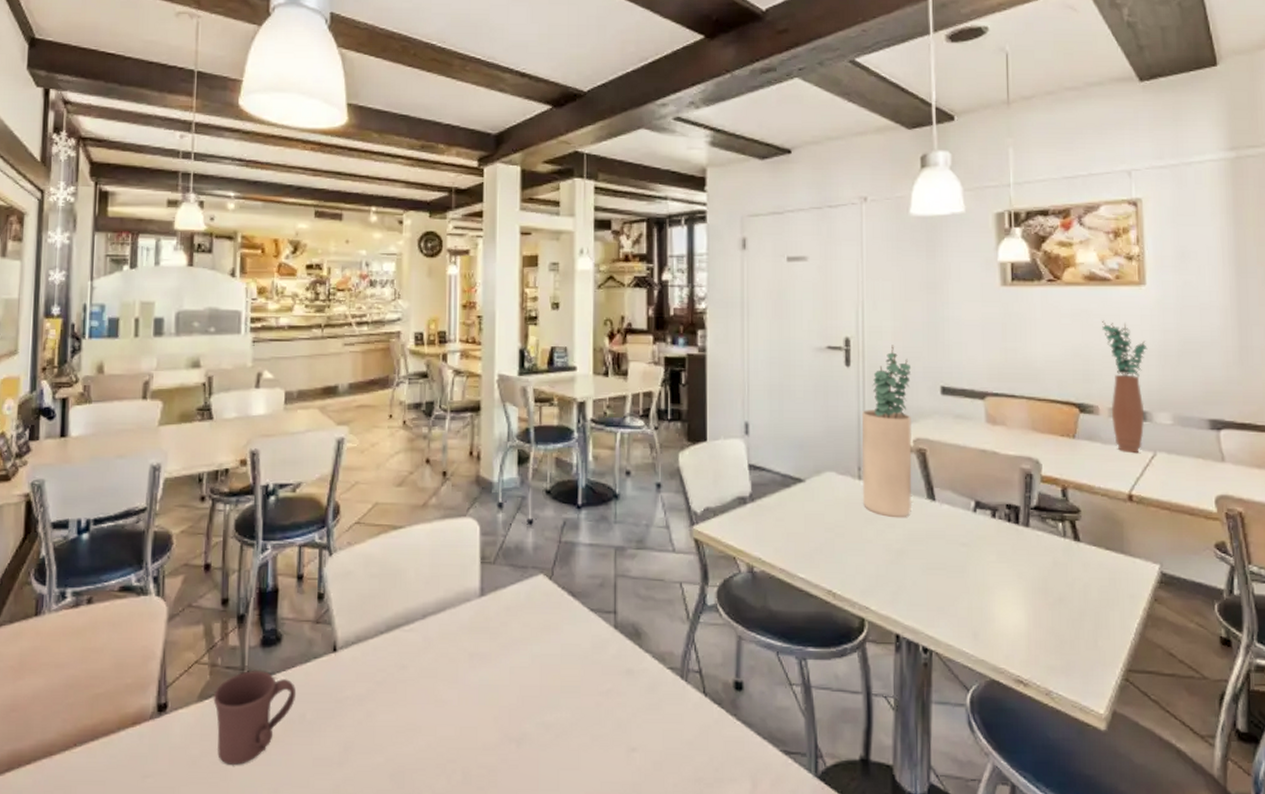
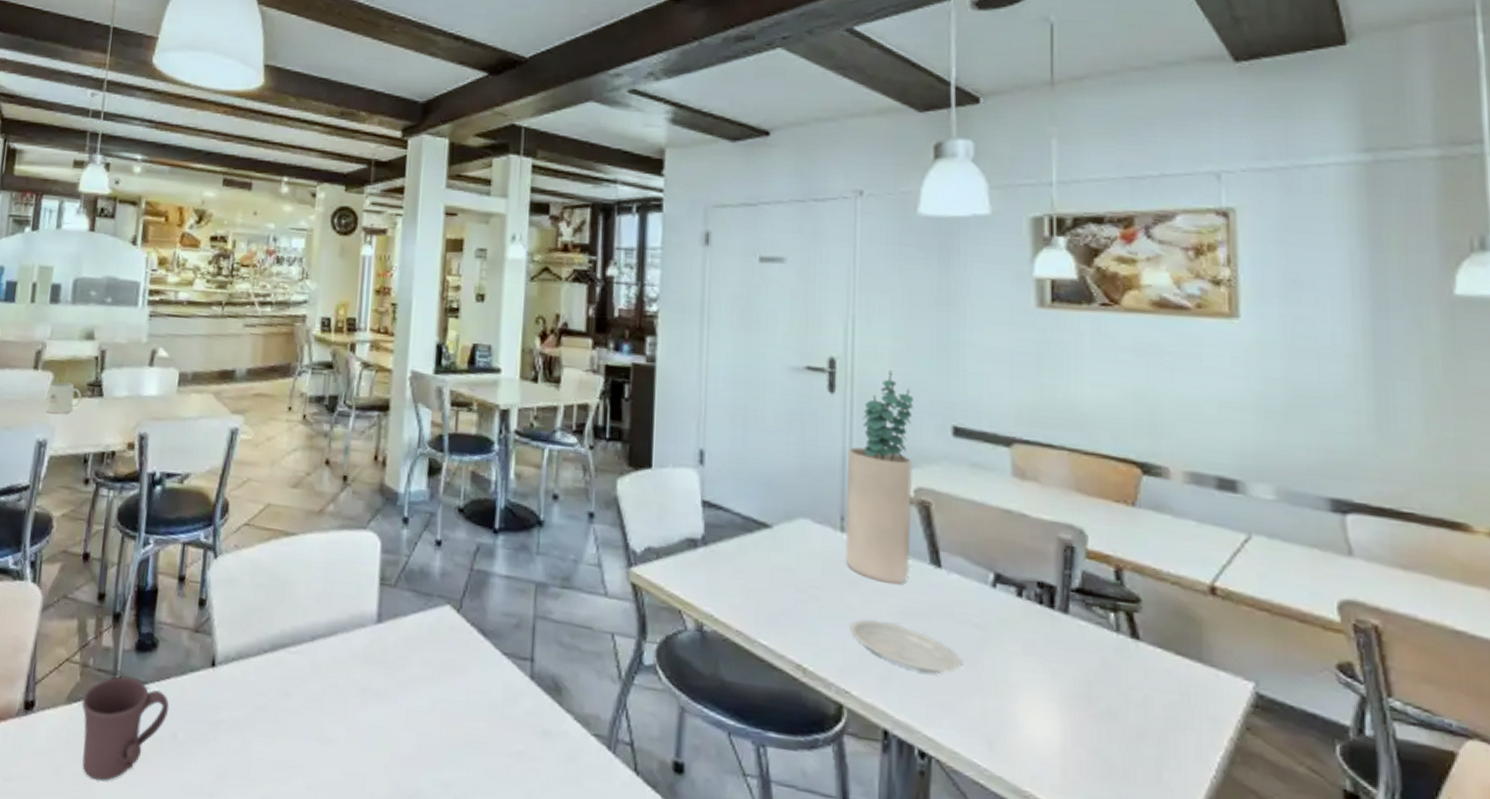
mug: none [156,409,192,440] -> present [45,382,82,415]
plate: none [867,548,953,586] -> present [848,619,962,674]
vase: present [1102,320,1148,454] -> none [1176,359,1241,534]

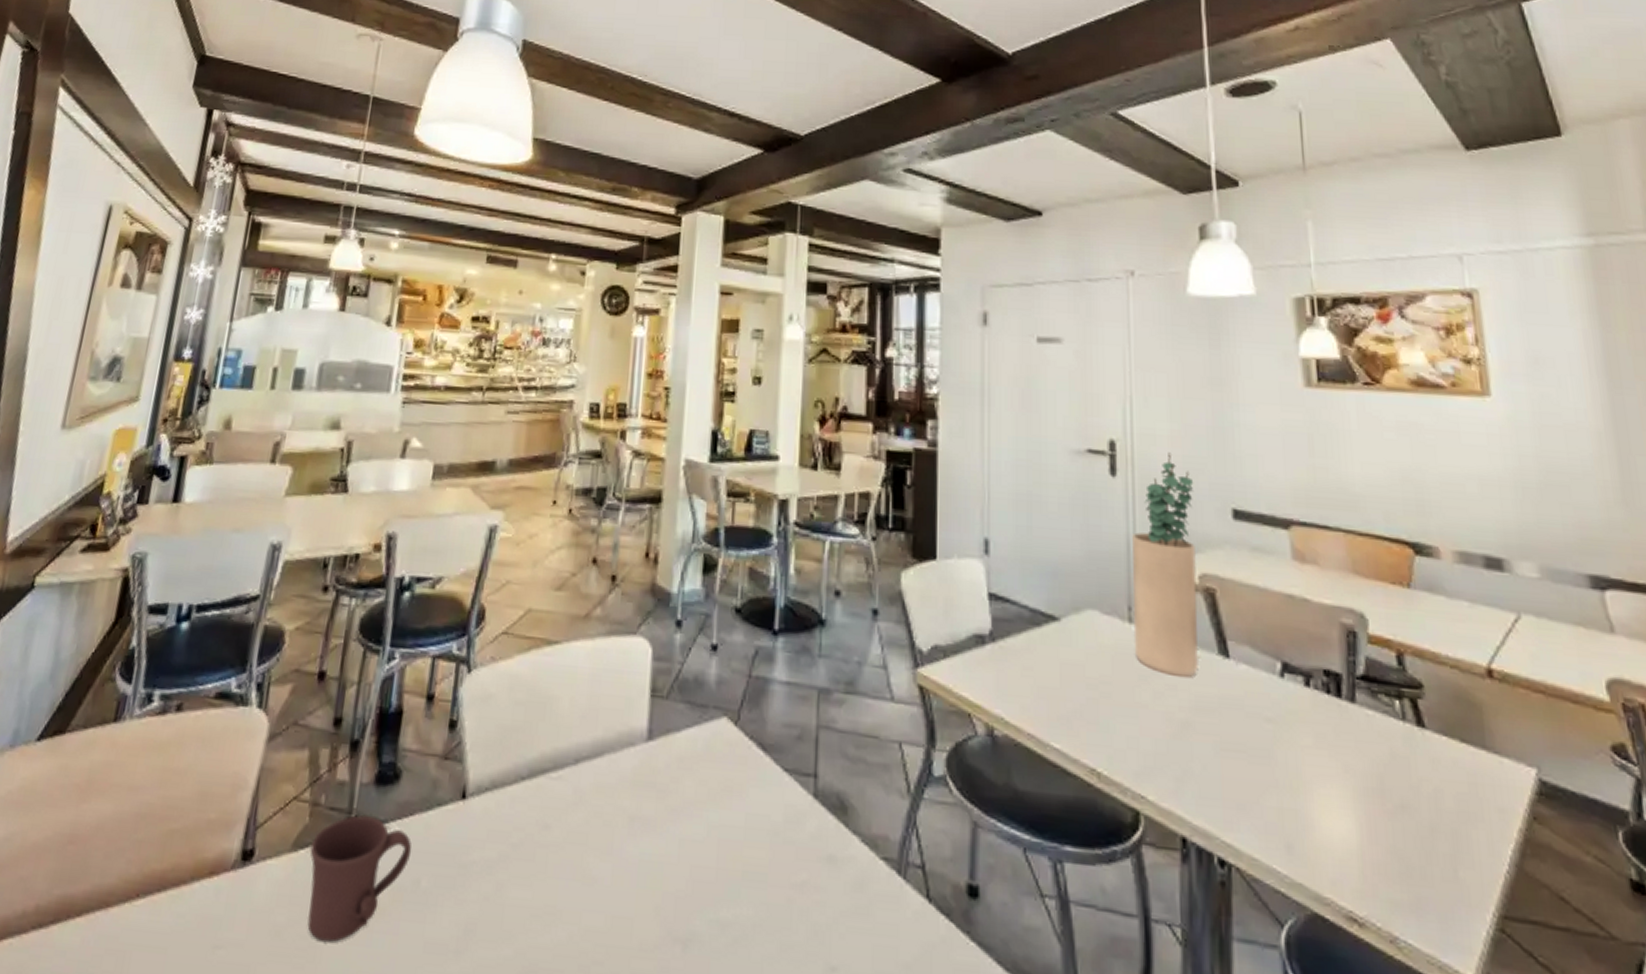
mug: present [45,382,82,415] -> none [282,477,324,514]
plate: present [848,619,962,674] -> none [1141,716,1256,773]

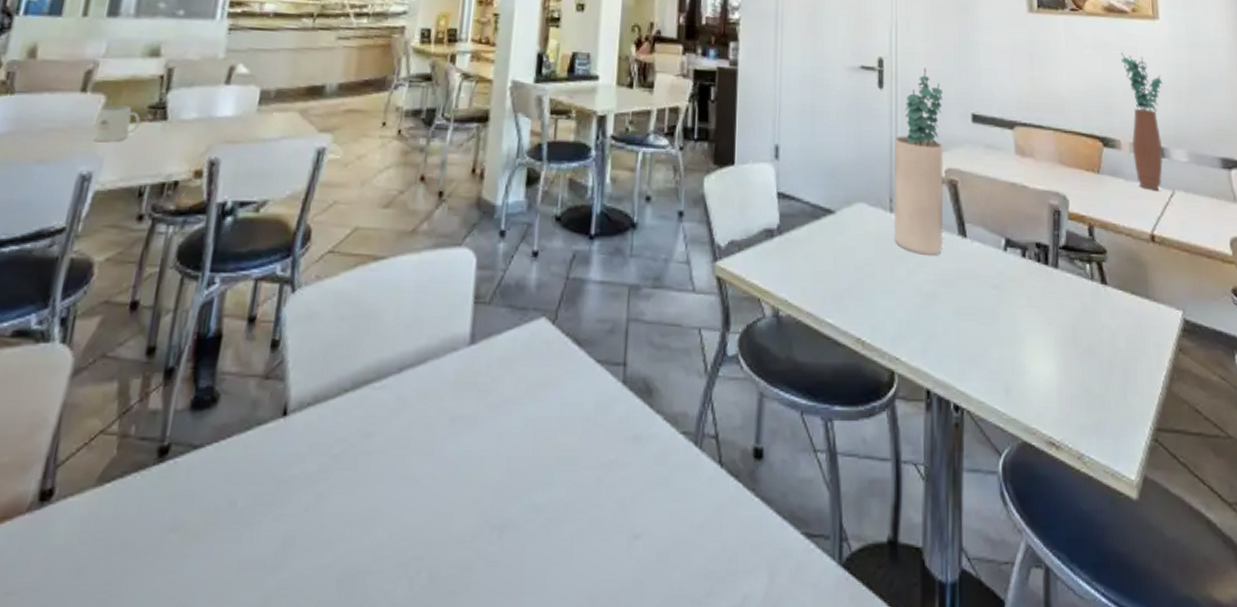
mug: none [282,477,324,514] -> present [93,105,141,143]
mug: present [307,814,412,942] -> none [113,441,229,573]
vase: none [1437,437,1503,614] -> present [1121,52,1164,192]

